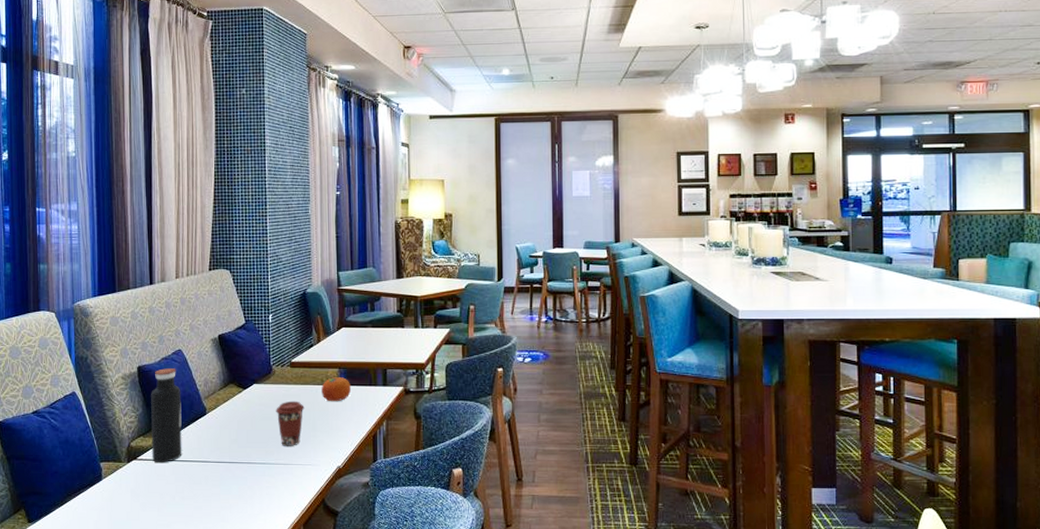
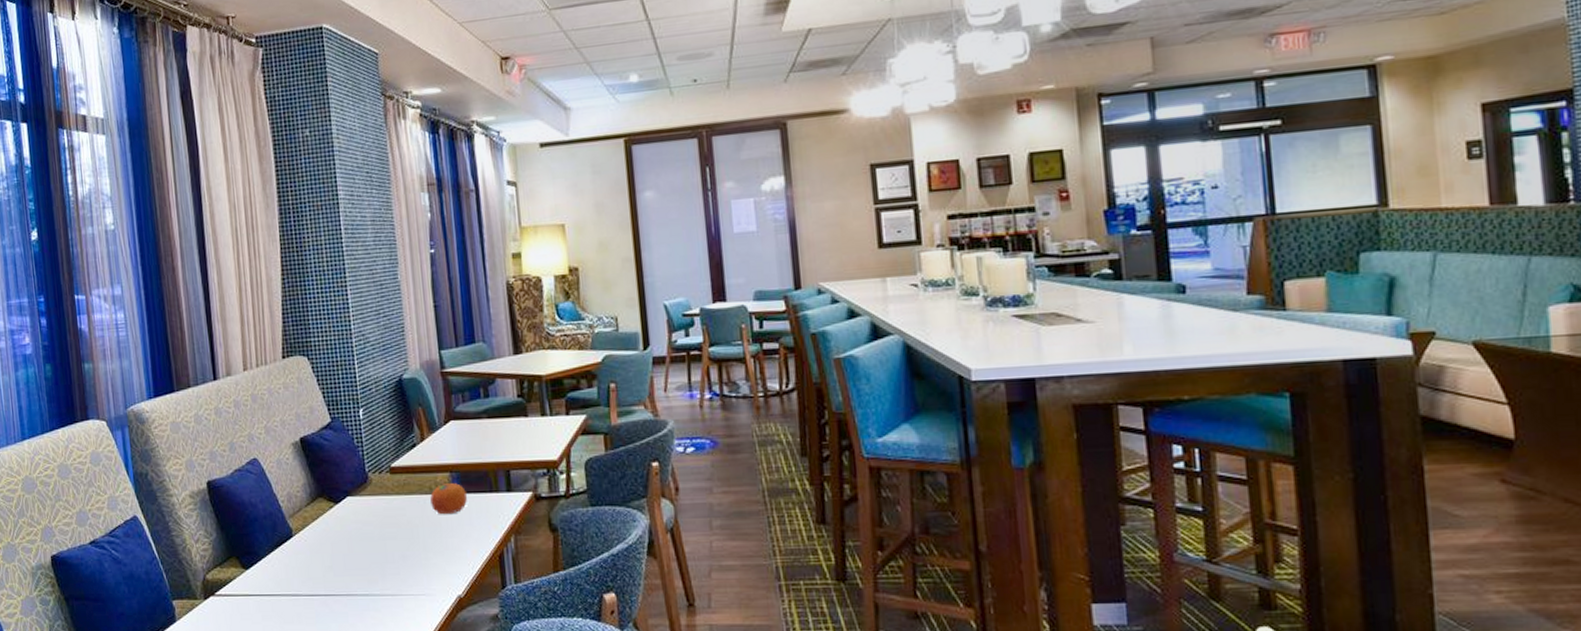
water bottle: present [151,368,182,463] -> none [225,482,268,599]
coffee cup: present [276,401,305,446] -> none [376,515,411,573]

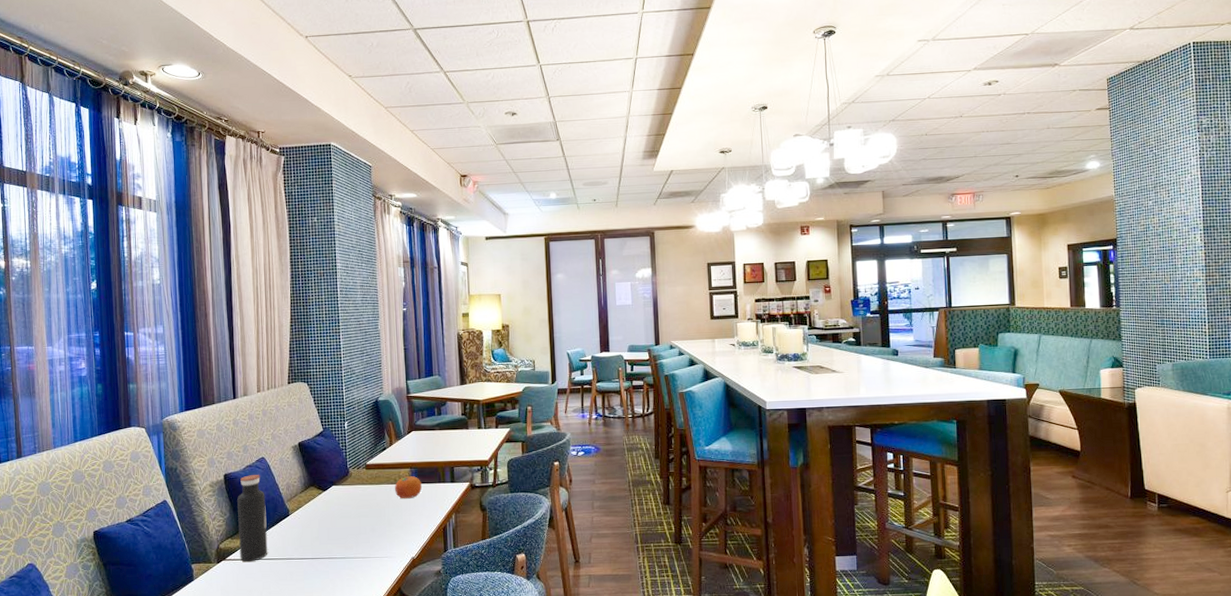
water bottle: none [225,482,268,599] -> present [237,475,268,562]

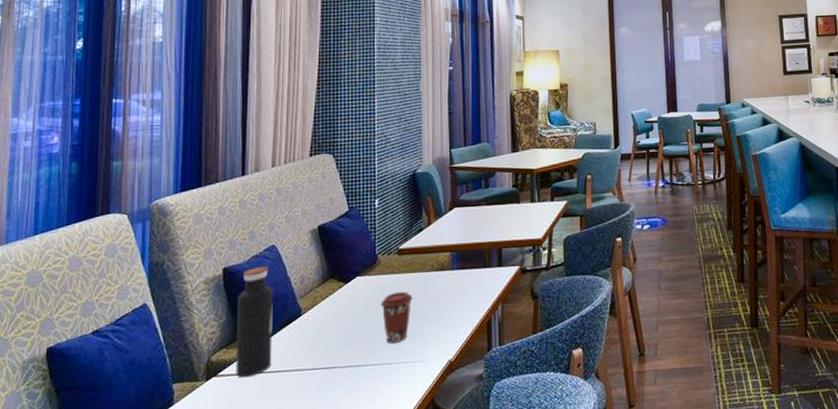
coffee cup: none [353,499,380,541] -> present [381,291,413,344]
fruit: present [395,476,422,499] -> none [432,261,463,289]

